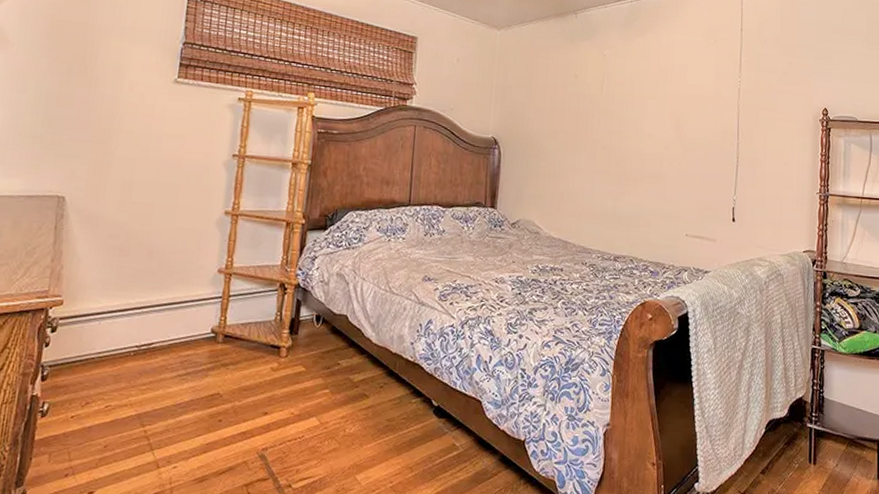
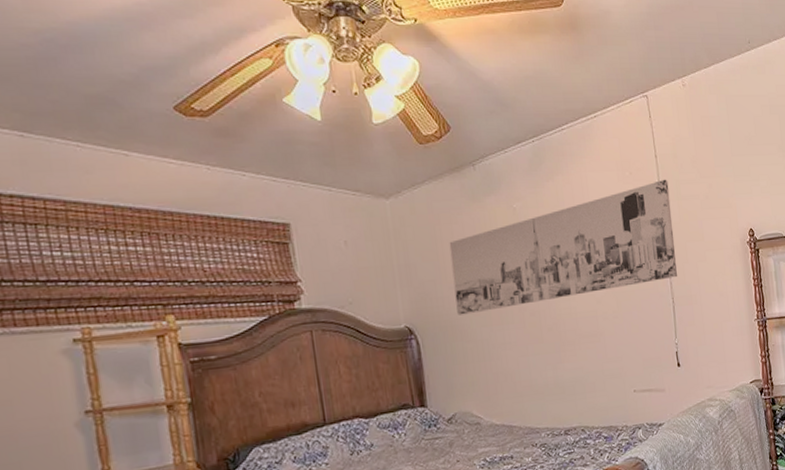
wall art: none [538,50,750,140] -> present [449,179,677,315]

